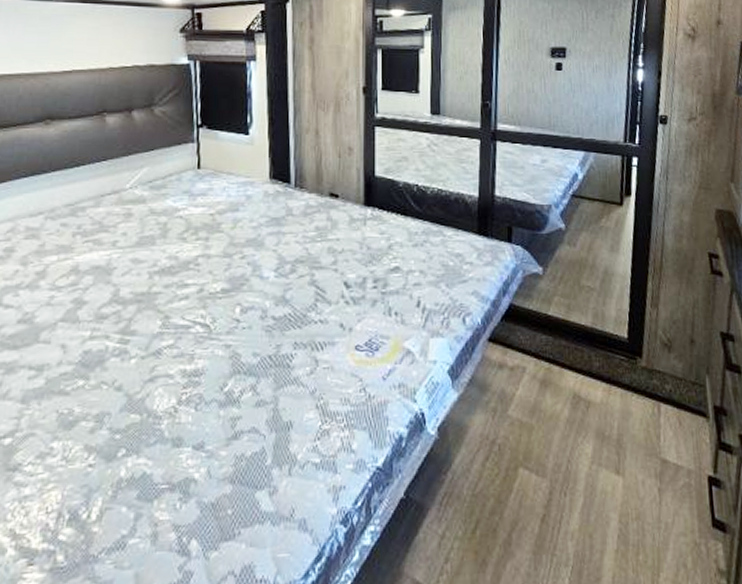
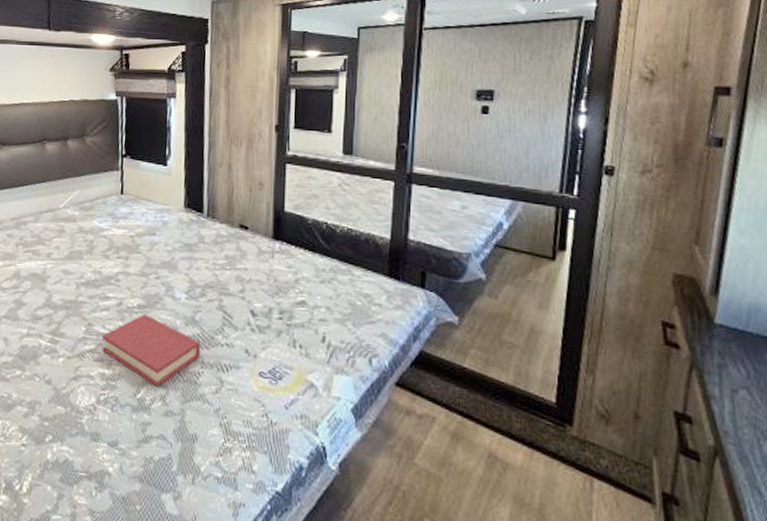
hardback book: none [181,299,293,376] -> present [101,314,201,387]

